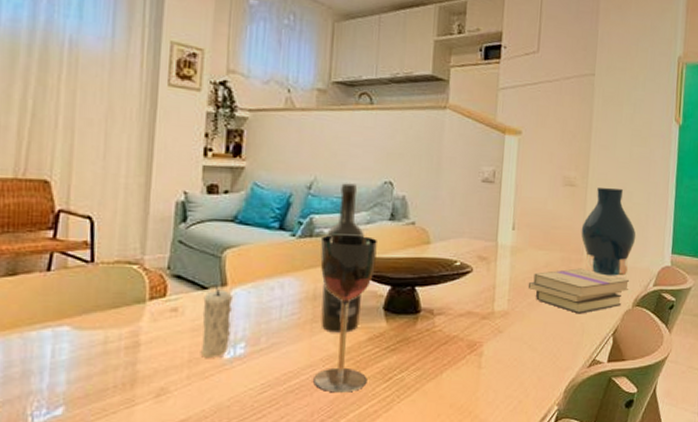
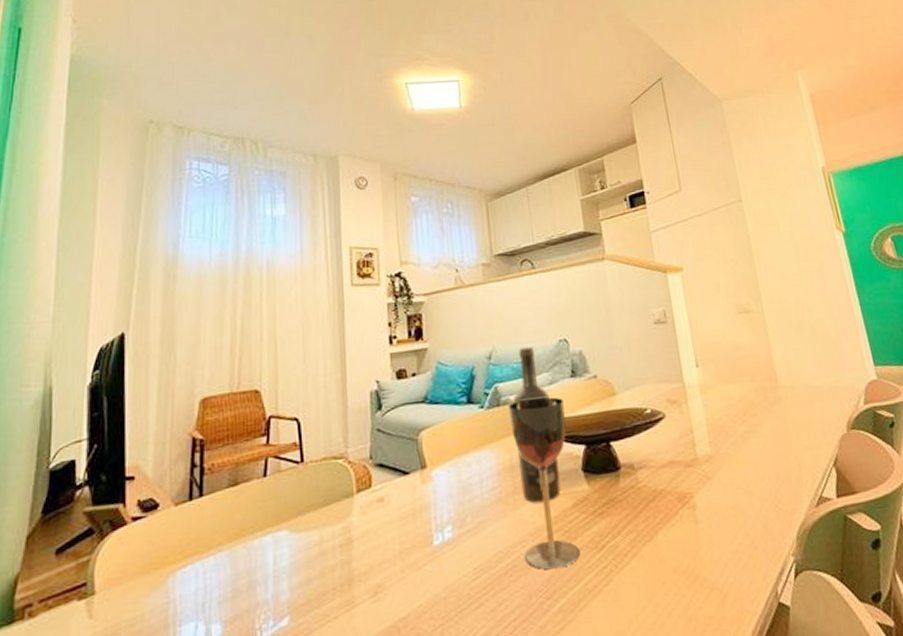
candle: present [200,283,232,358] -> none [406,467,436,547]
books: present [528,268,629,314] -> none [726,396,837,447]
vase: present [581,188,636,279] -> none [767,307,833,402]

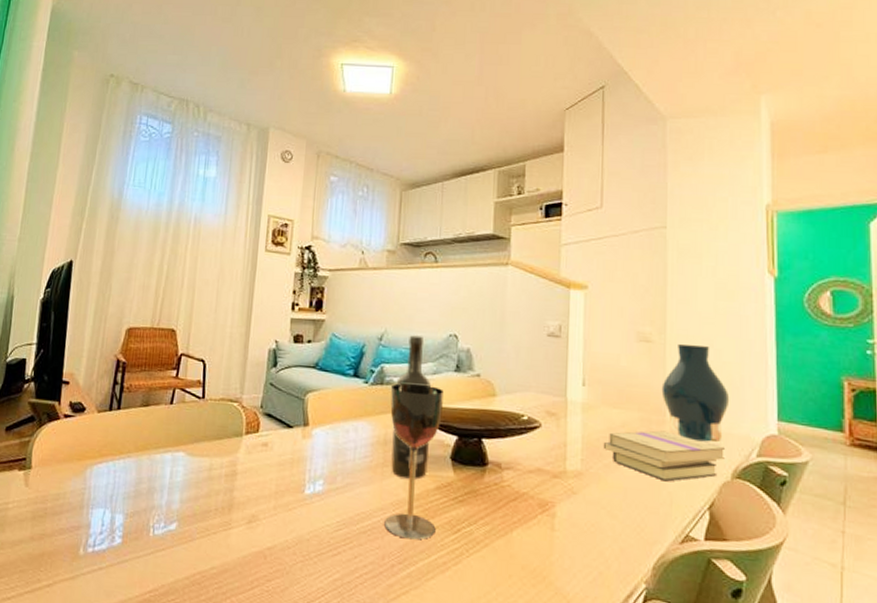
books: none [726,396,837,447] -> present [603,430,724,482]
vase: none [767,307,833,402] -> present [661,344,730,445]

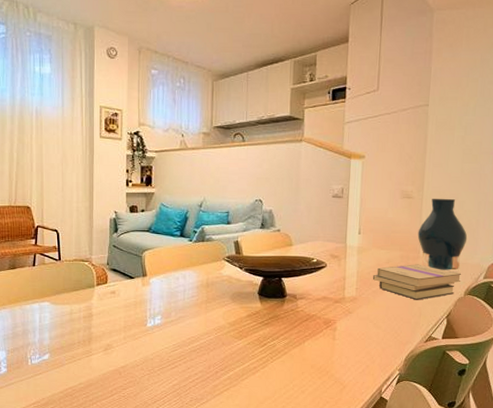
wineglass: present [384,383,443,540] -> none [209,240,252,353]
wine bottle: present [391,335,432,479] -> none [212,202,243,310]

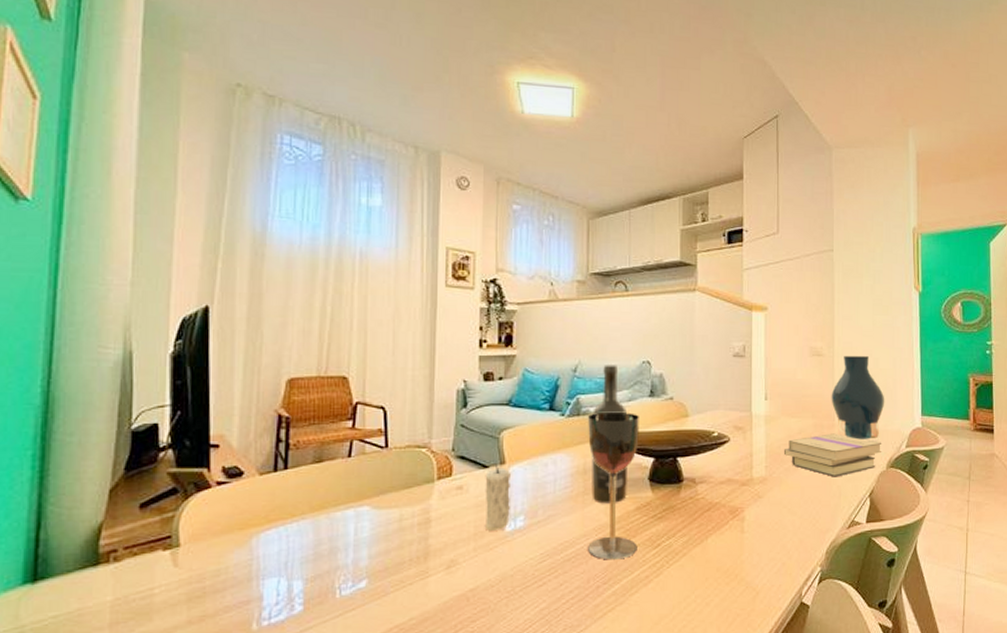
candle: none [131,274,150,325] -> present [484,462,510,531]
wineglass: none [209,240,252,353] -> present [587,413,639,560]
wine bottle: none [212,202,243,310] -> present [591,365,628,504]

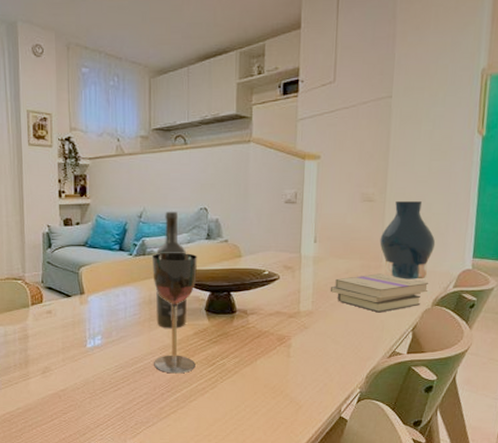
candle: present [484,462,510,531] -> none [68,292,90,346]

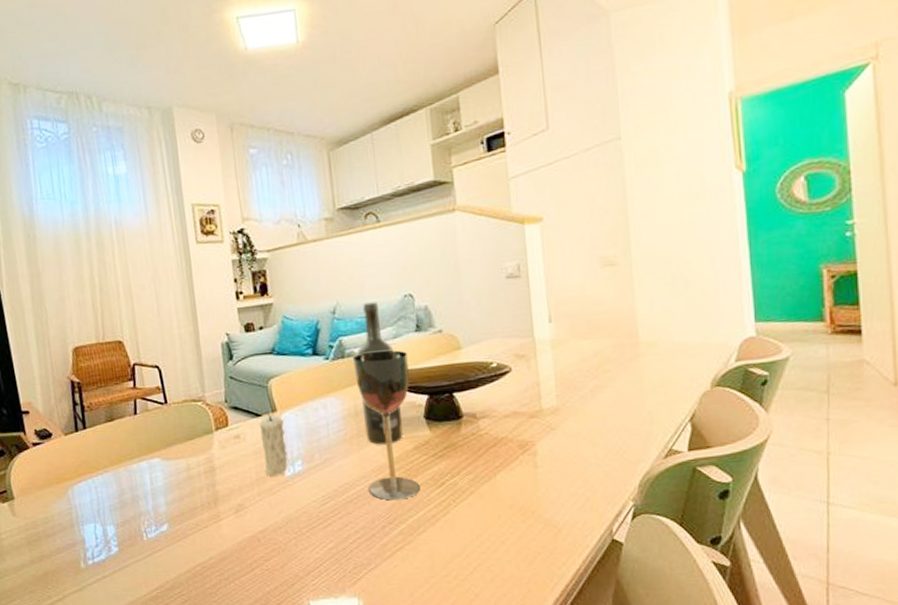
candle: none [68,292,90,346] -> present [259,410,288,476]
books: present [330,273,428,313] -> none [576,352,702,402]
vase: present [379,201,436,282] -> none [631,259,704,359]

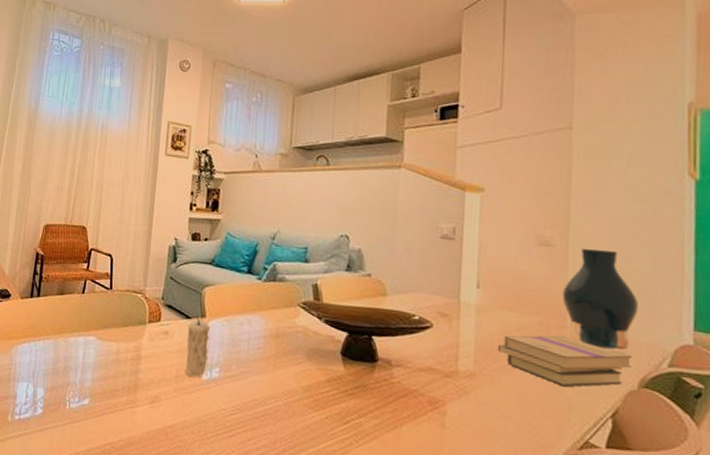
wineglass: present [352,350,420,501] -> none [276,281,334,428]
wine bottle: present [357,302,403,445] -> none [283,235,323,371]
books: none [576,352,702,402] -> present [497,335,631,388]
vase: none [631,259,704,359] -> present [562,249,639,353]

